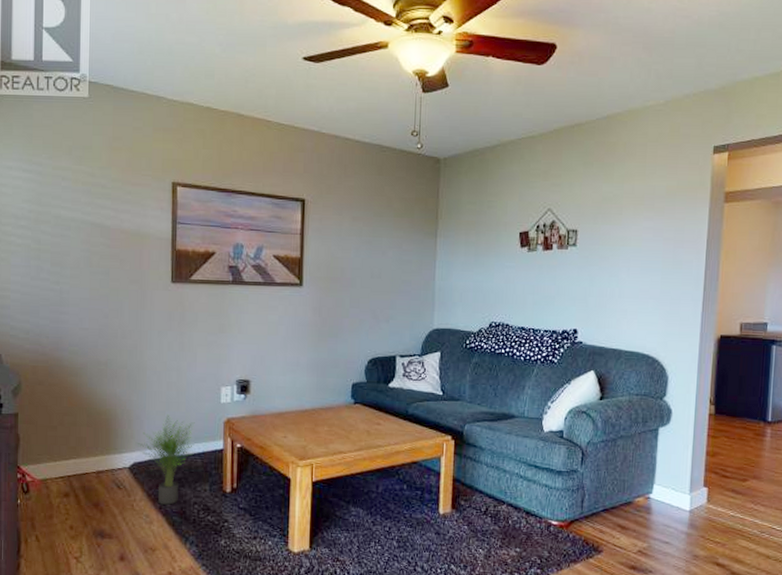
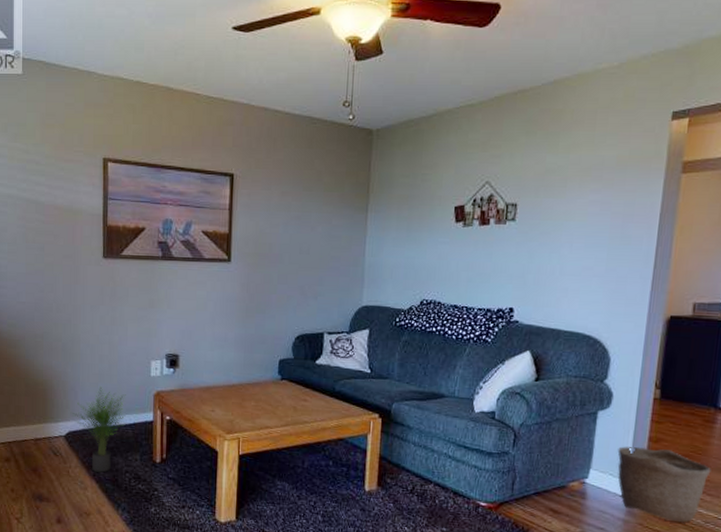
basket: none [678,461,764,533] -> present [618,447,711,522]

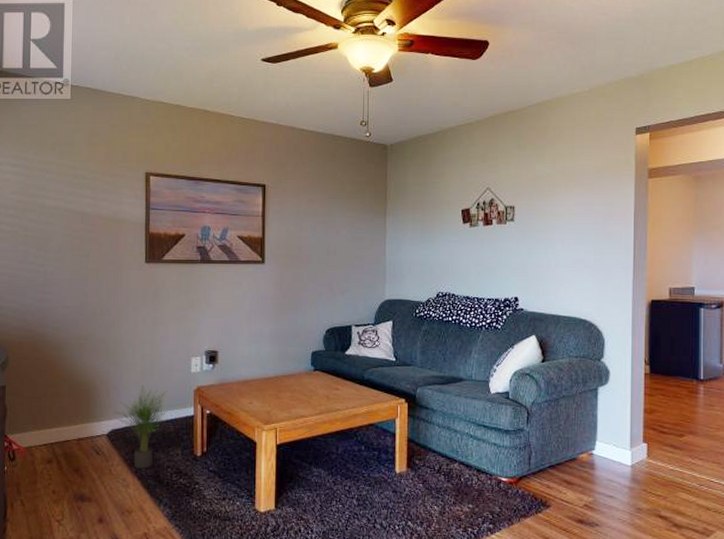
basket: present [618,447,711,522] -> none [618,419,700,486]

